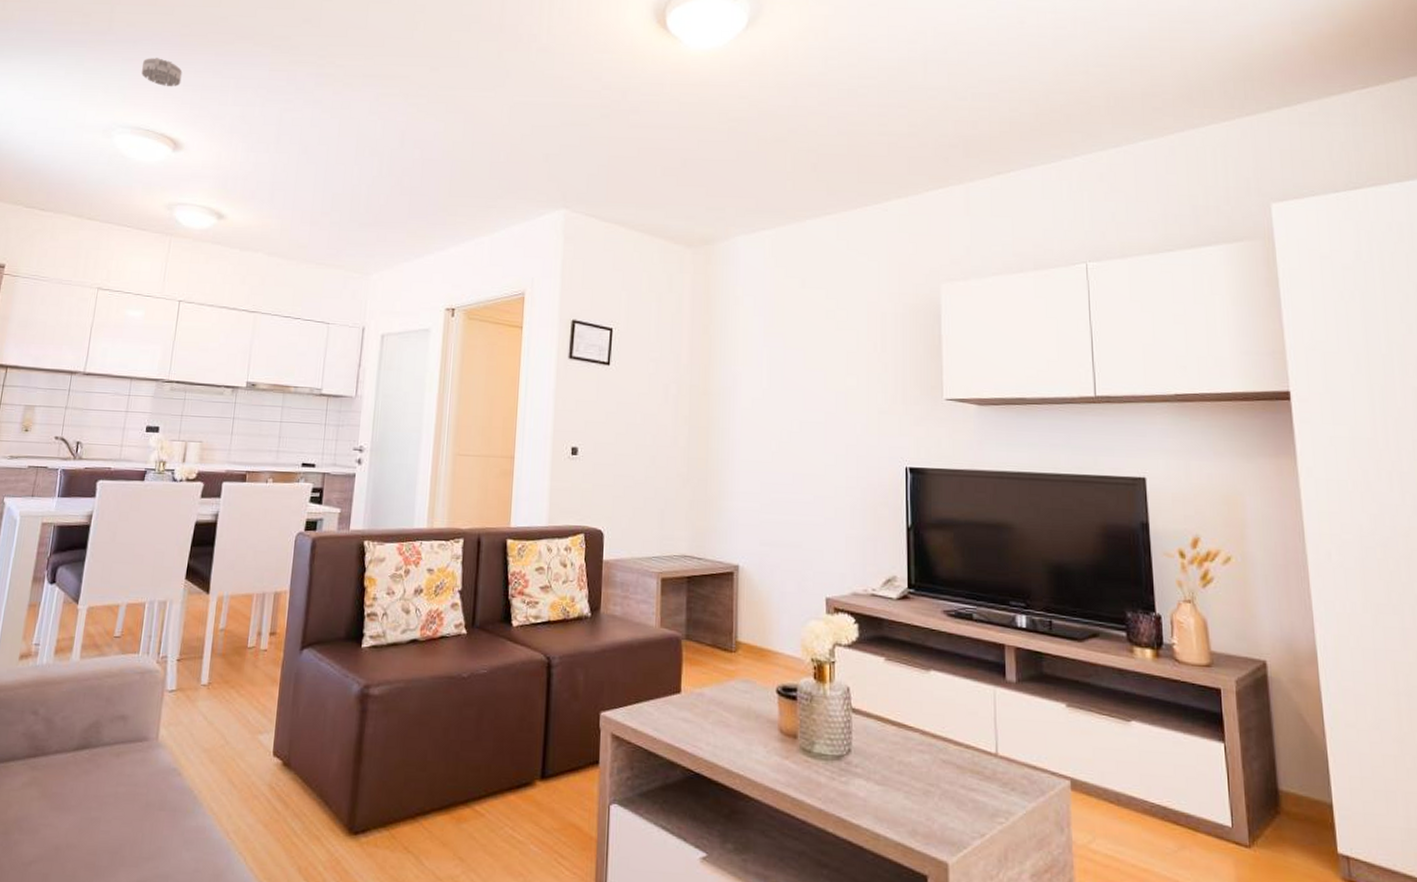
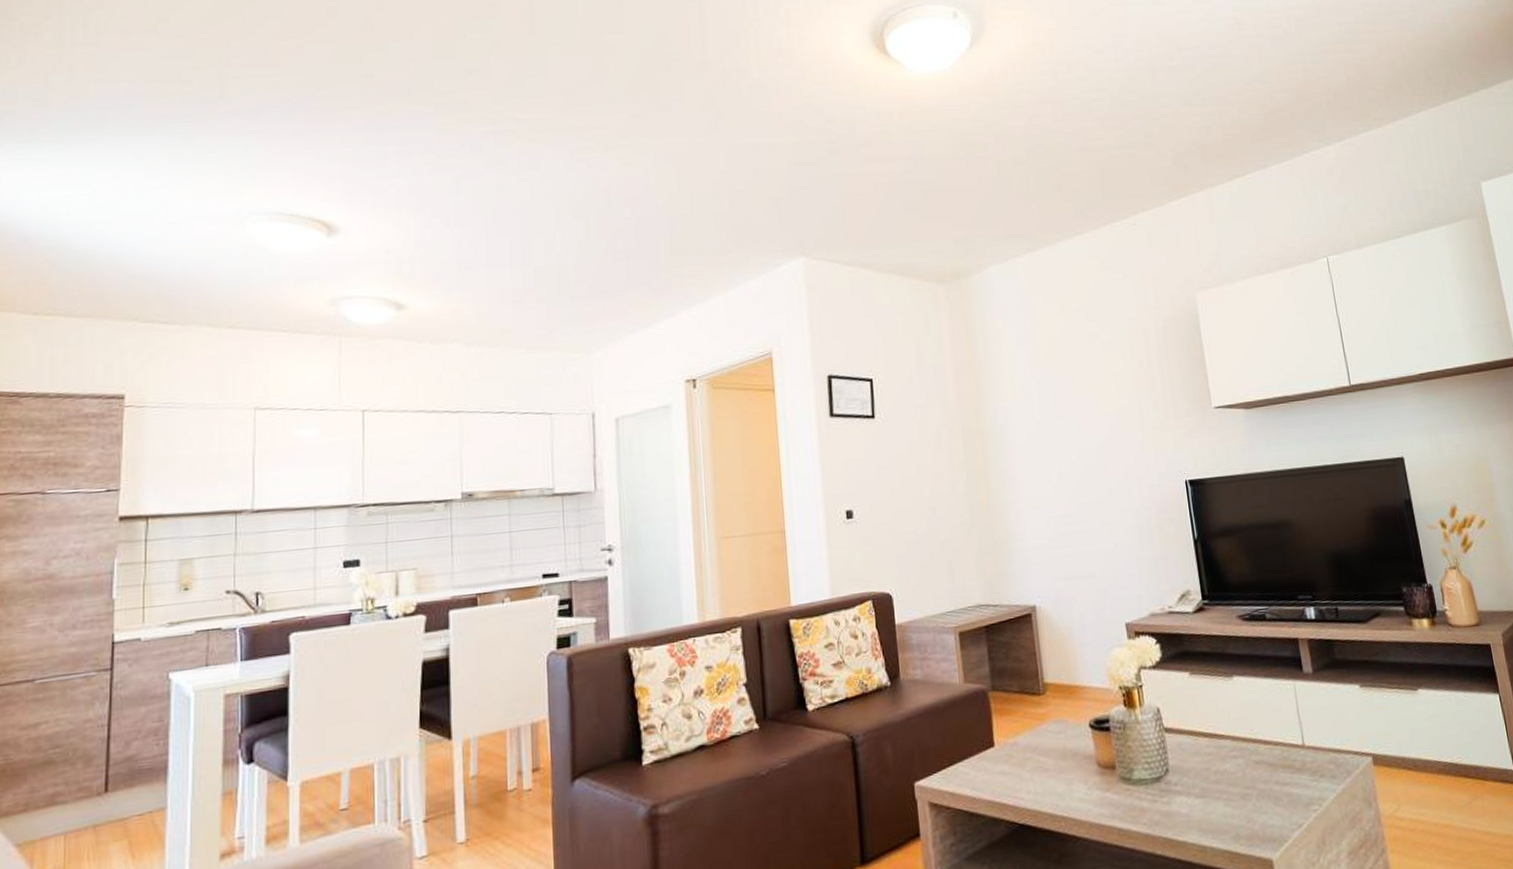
smoke detector: present [141,58,183,87] -> none [272,128,326,162]

